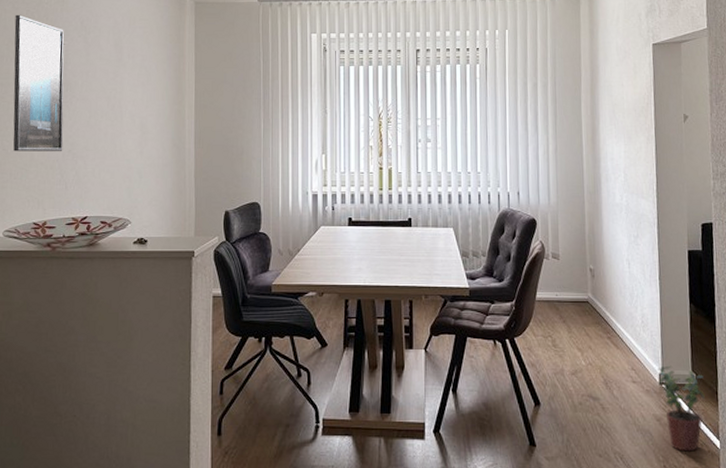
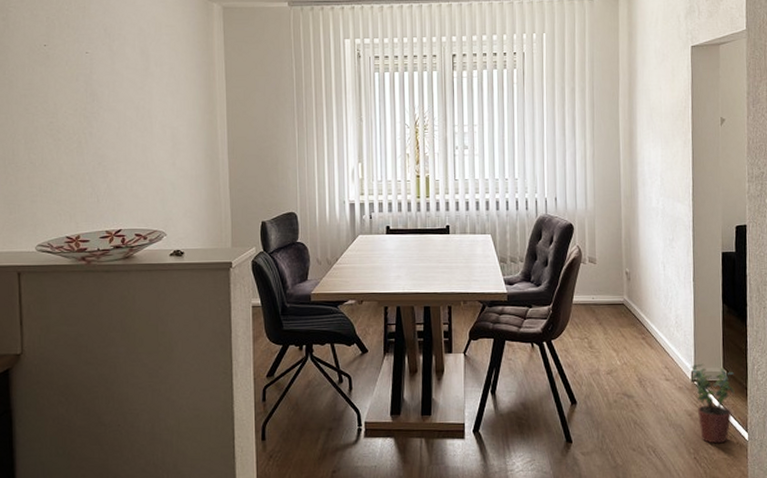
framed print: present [13,14,64,152] -> none [34,22,93,165]

